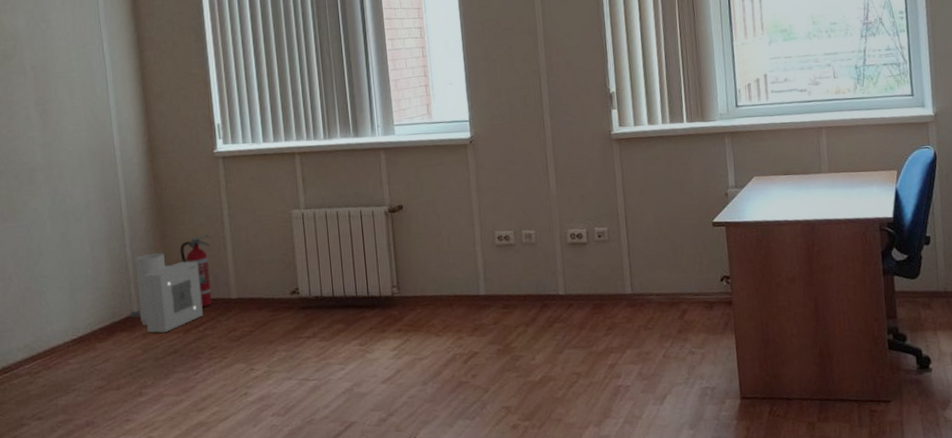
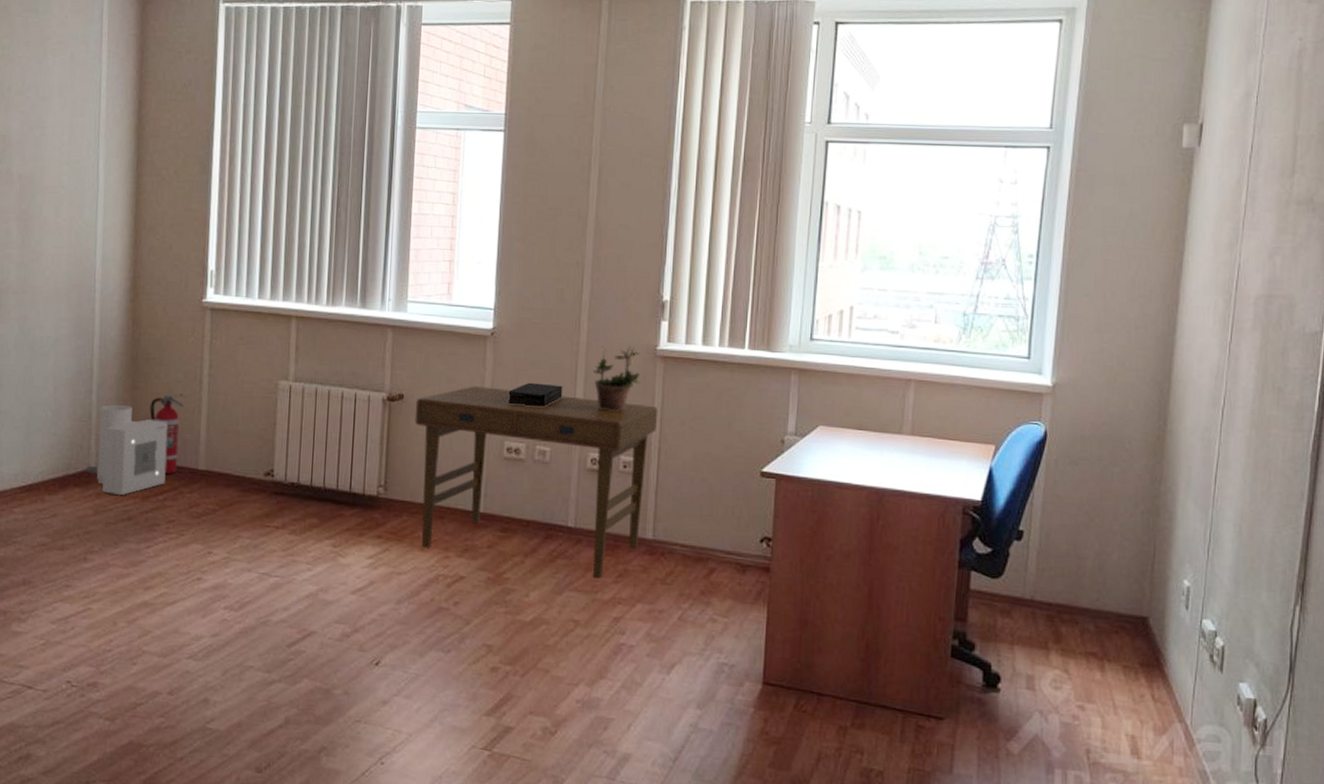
desk: none [414,181,621,334] -> present [415,386,658,579]
rifle magazine: none [492,176,538,199] -> present [508,382,563,408]
potted plant: none [560,134,603,192] -> present [592,346,641,412]

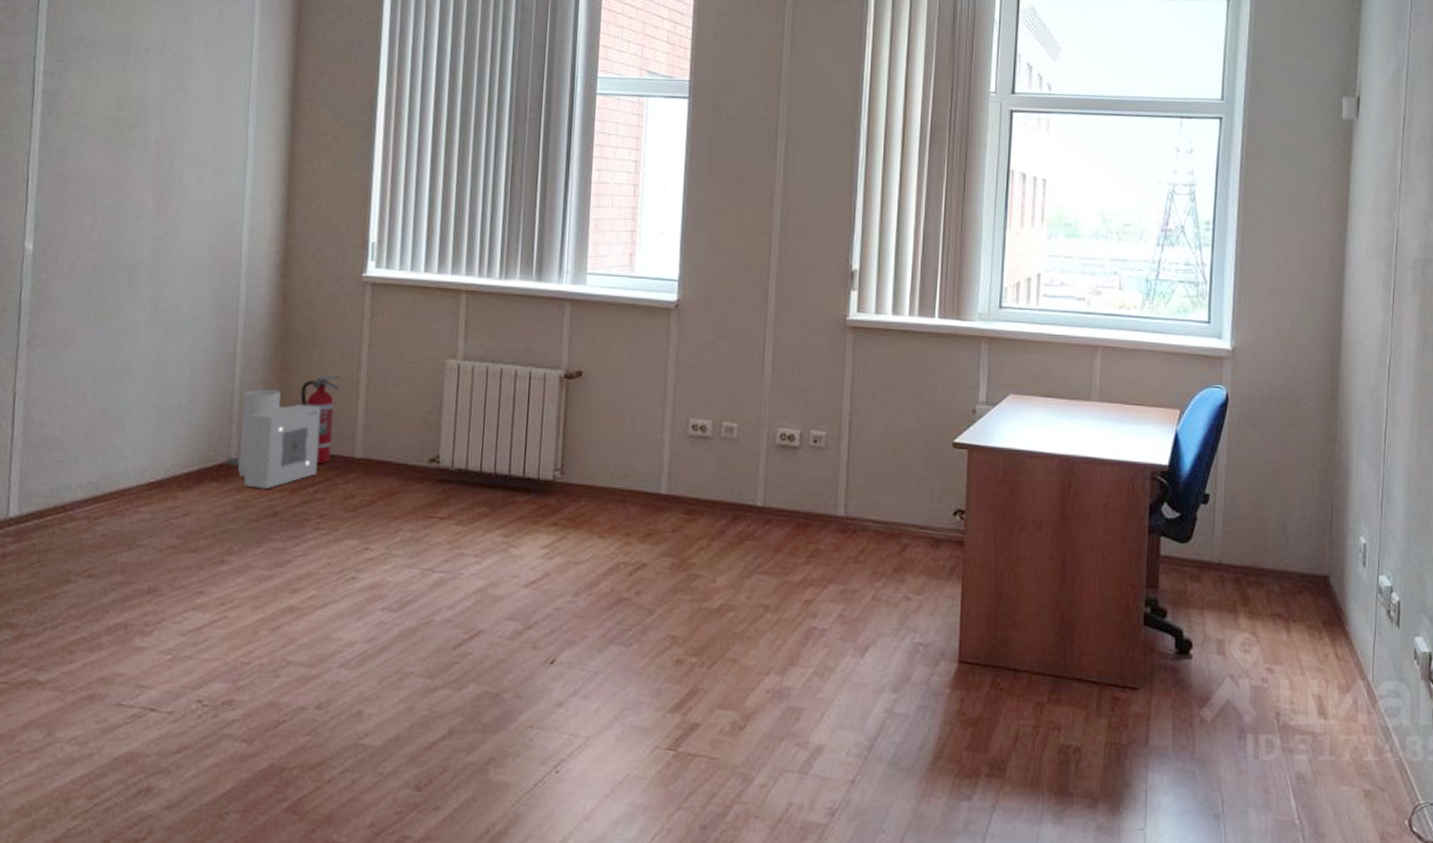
desk: present [415,386,658,579] -> none [594,361,849,560]
rifle magazine: present [508,382,563,408] -> none [693,356,751,382]
potted plant: present [592,346,641,412] -> none [781,316,831,384]

